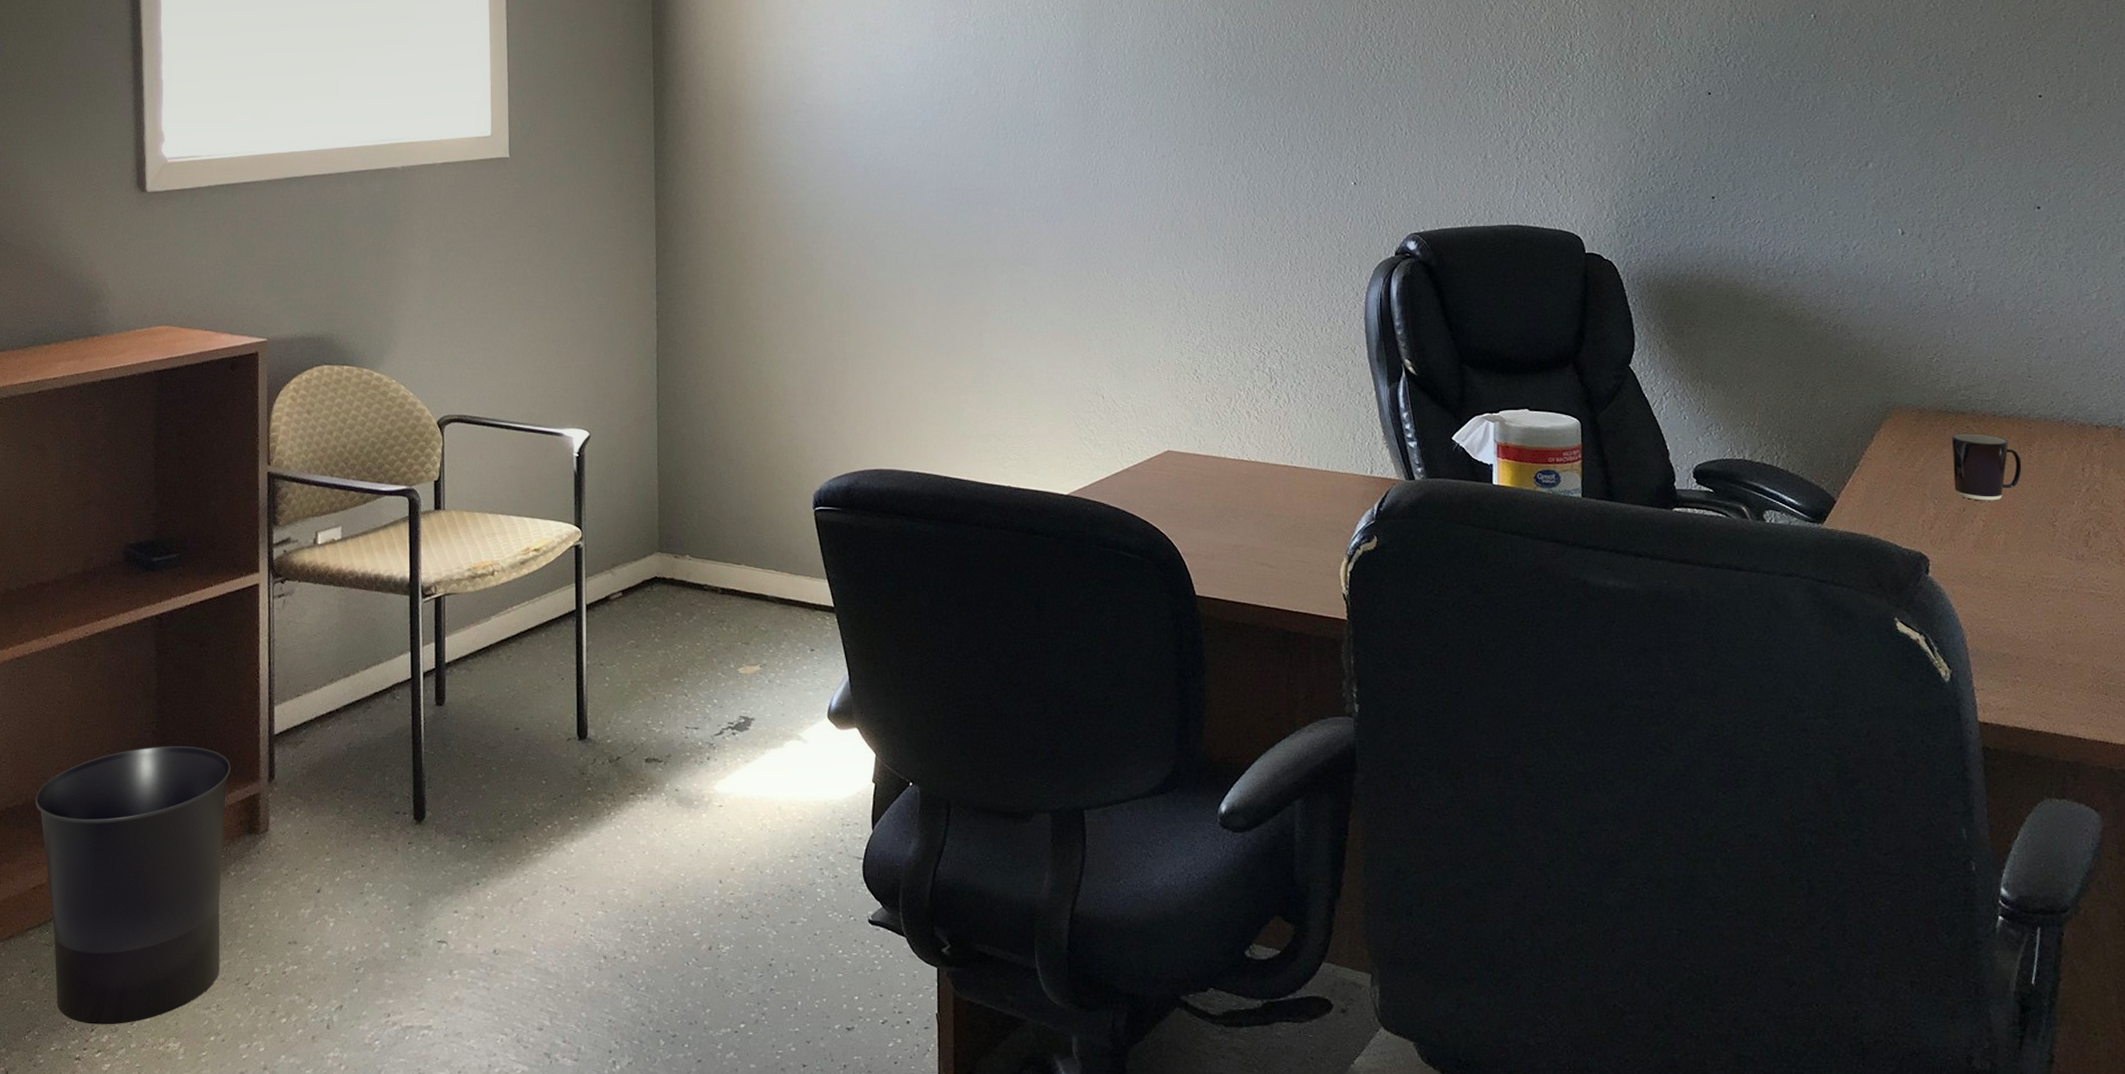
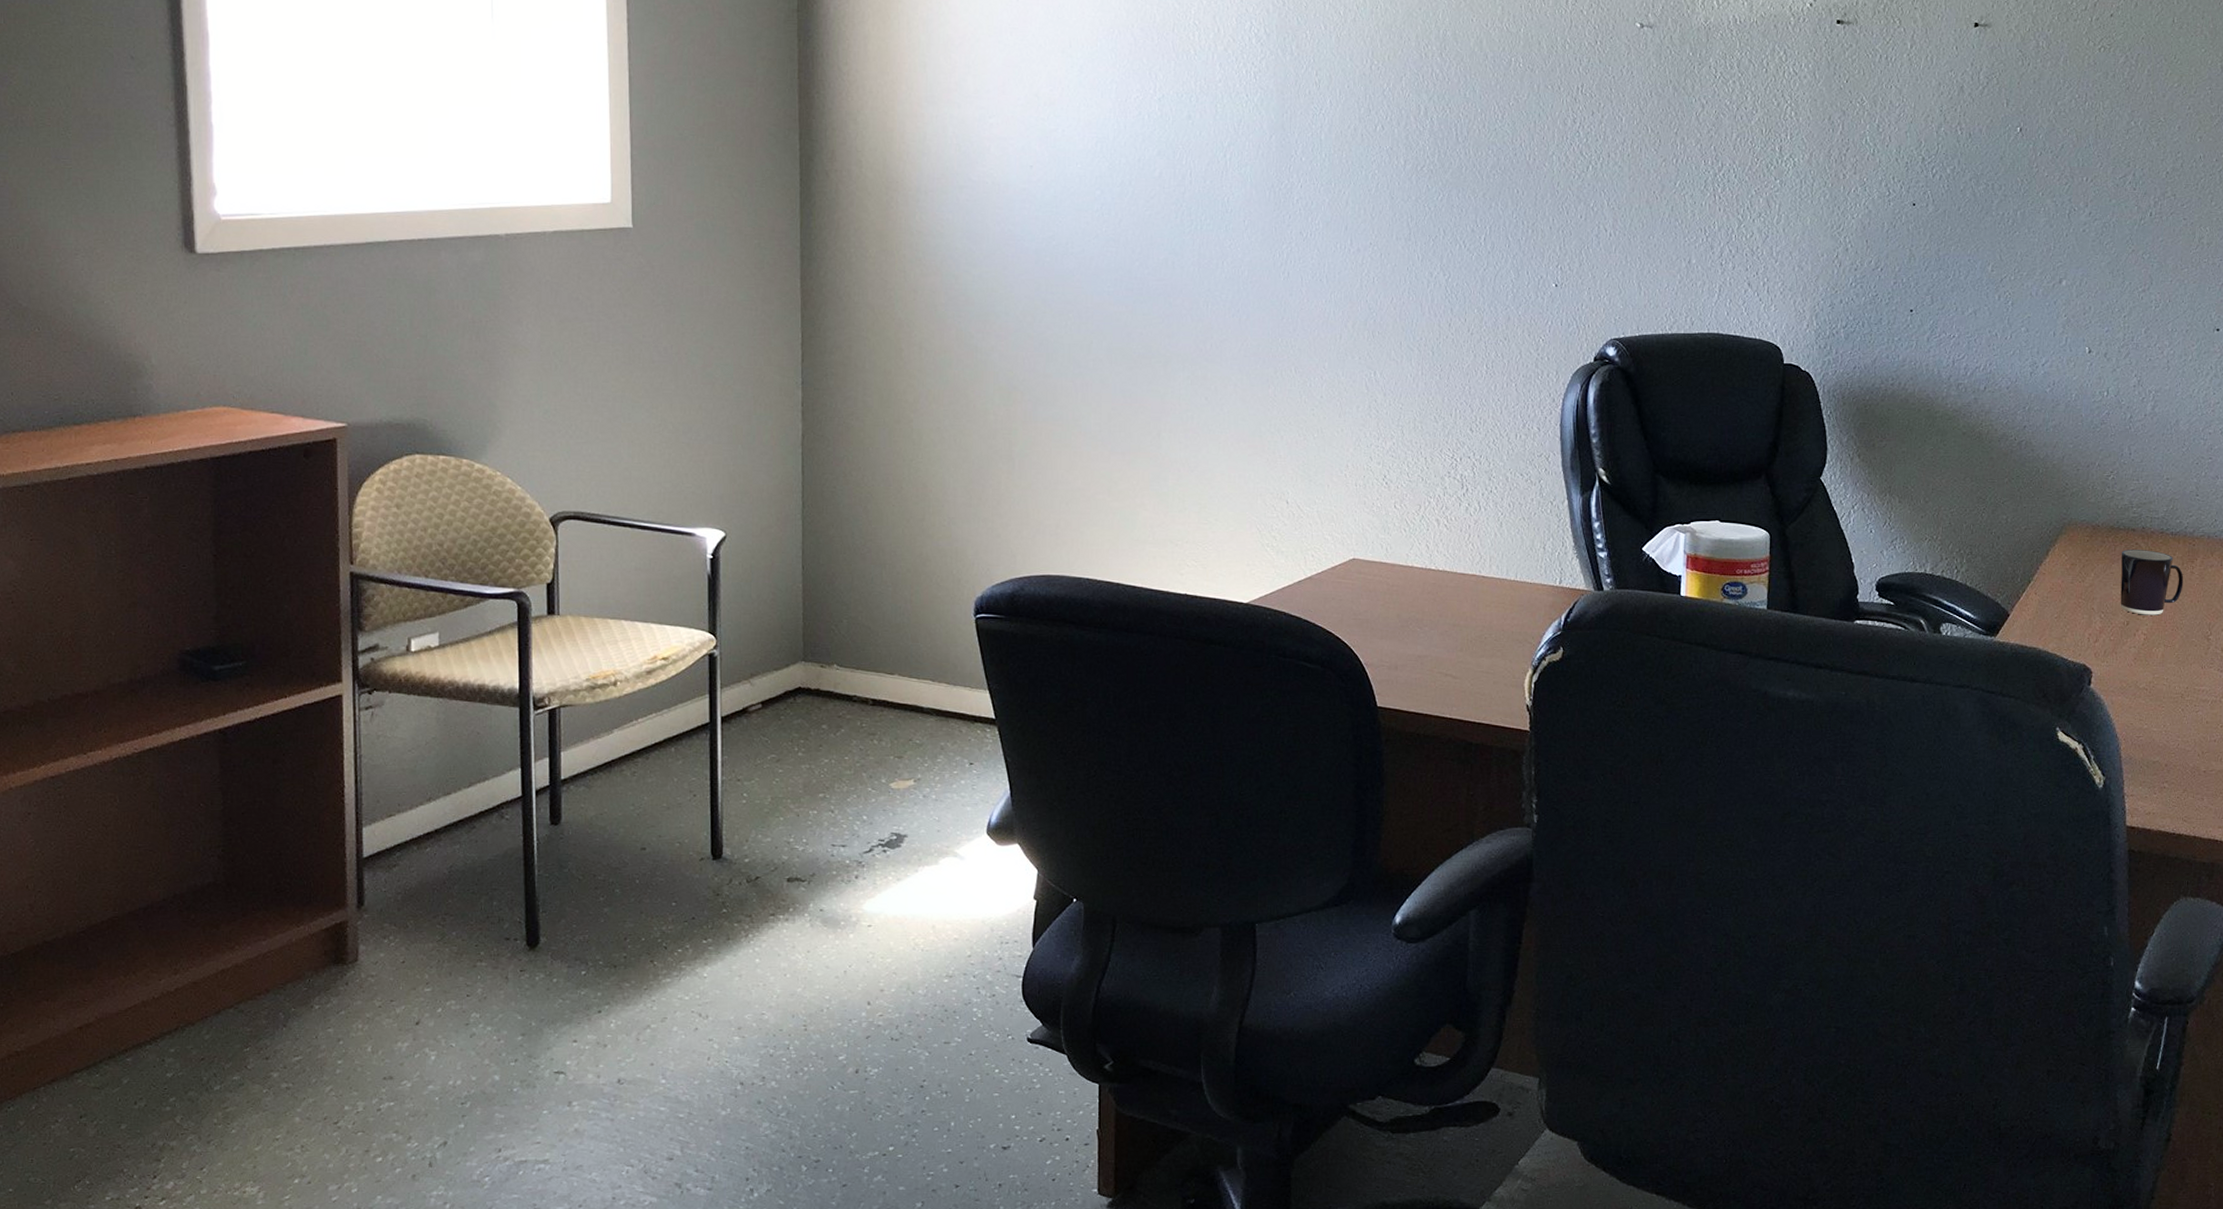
waste bin: present [35,745,231,1025] -> none [78,871,313,1171]

